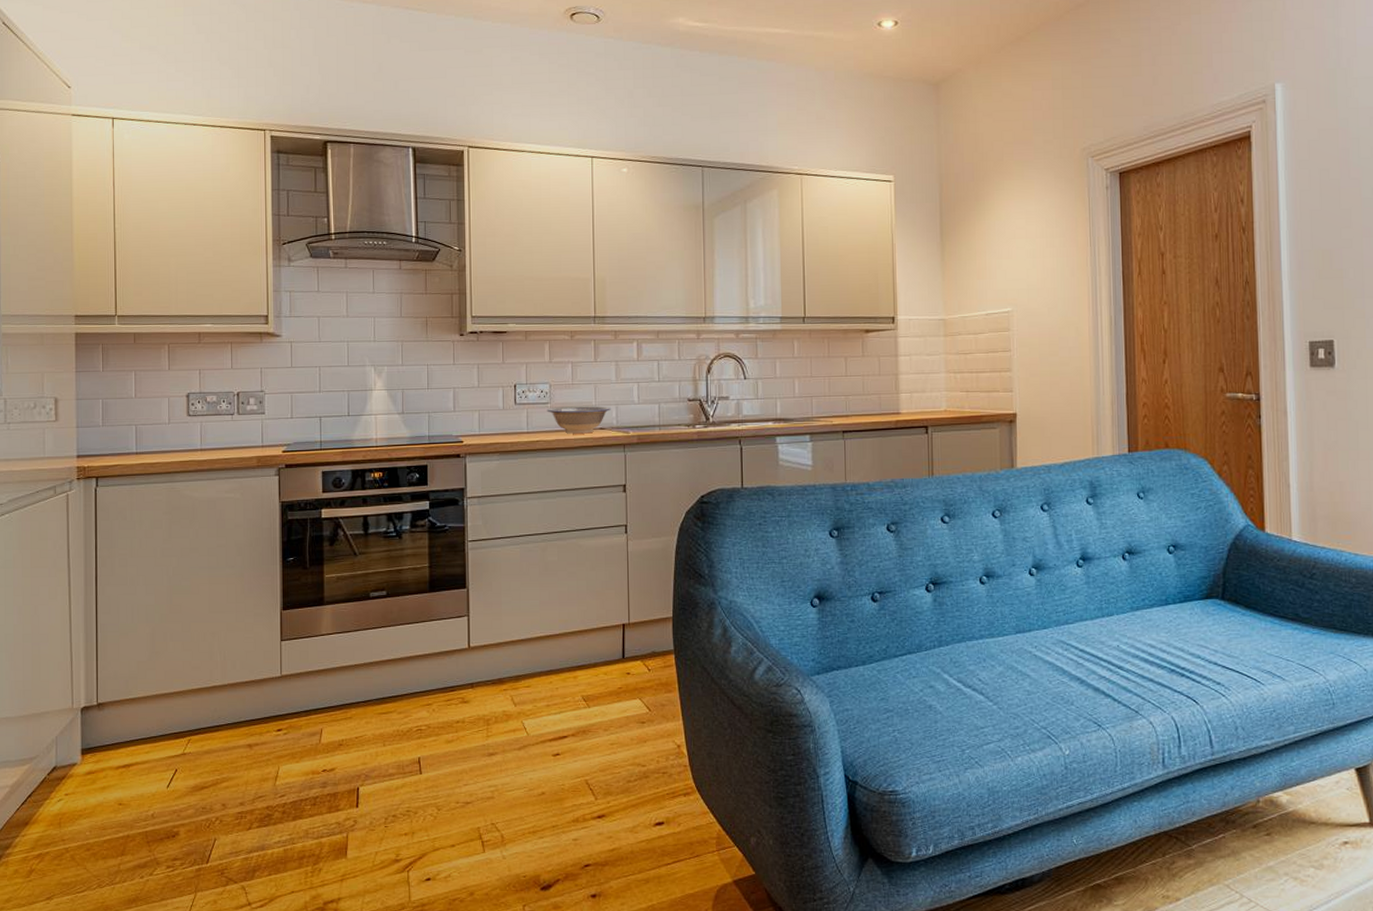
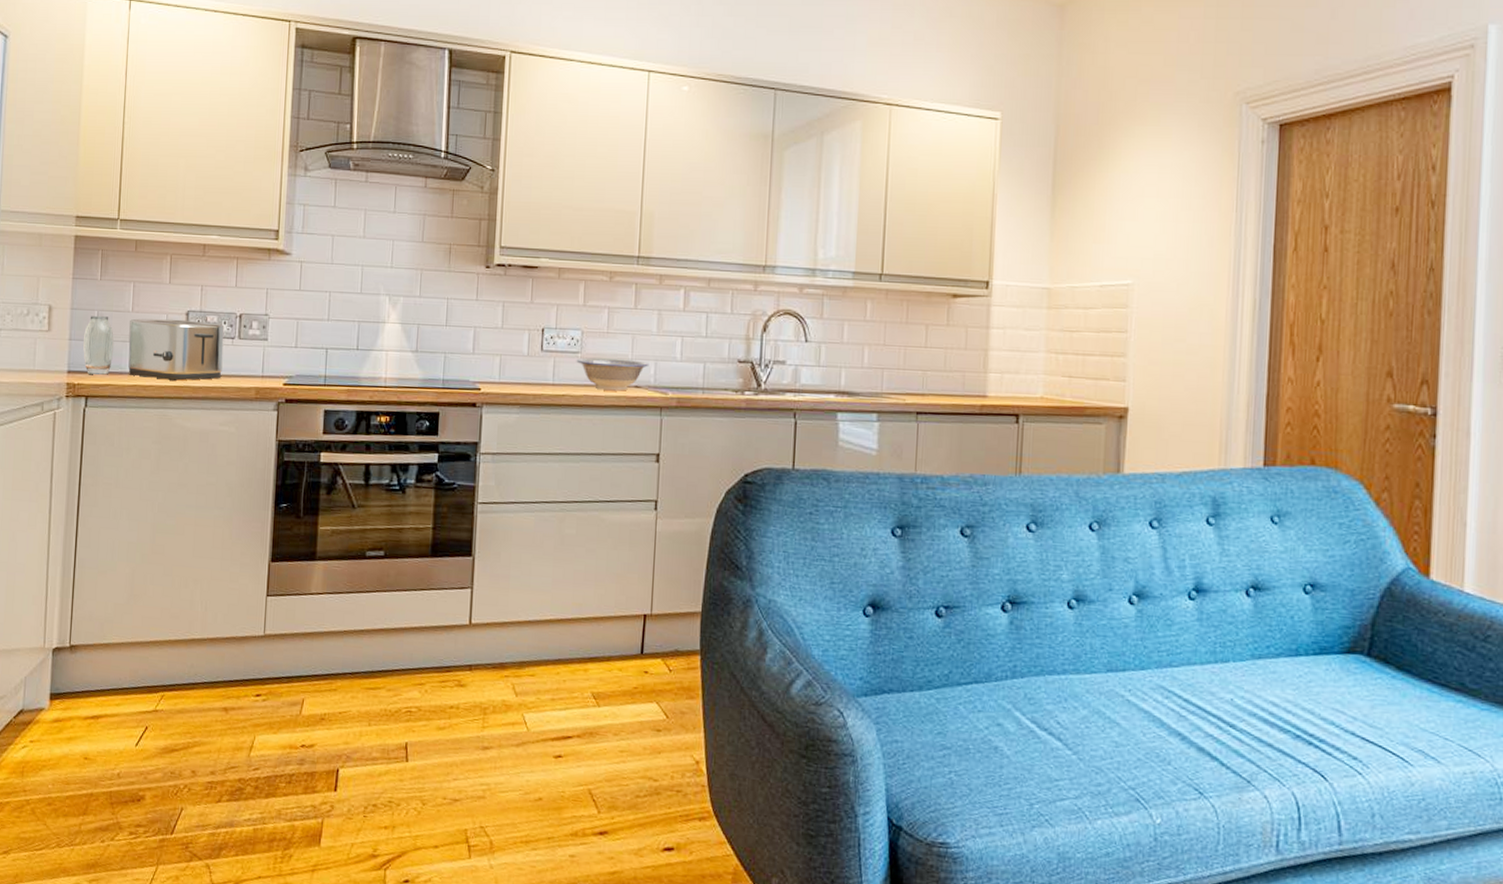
vase: none [91,404,121,457] -> present [83,316,115,375]
toaster: none [133,401,224,456] -> present [127,318,224,381]

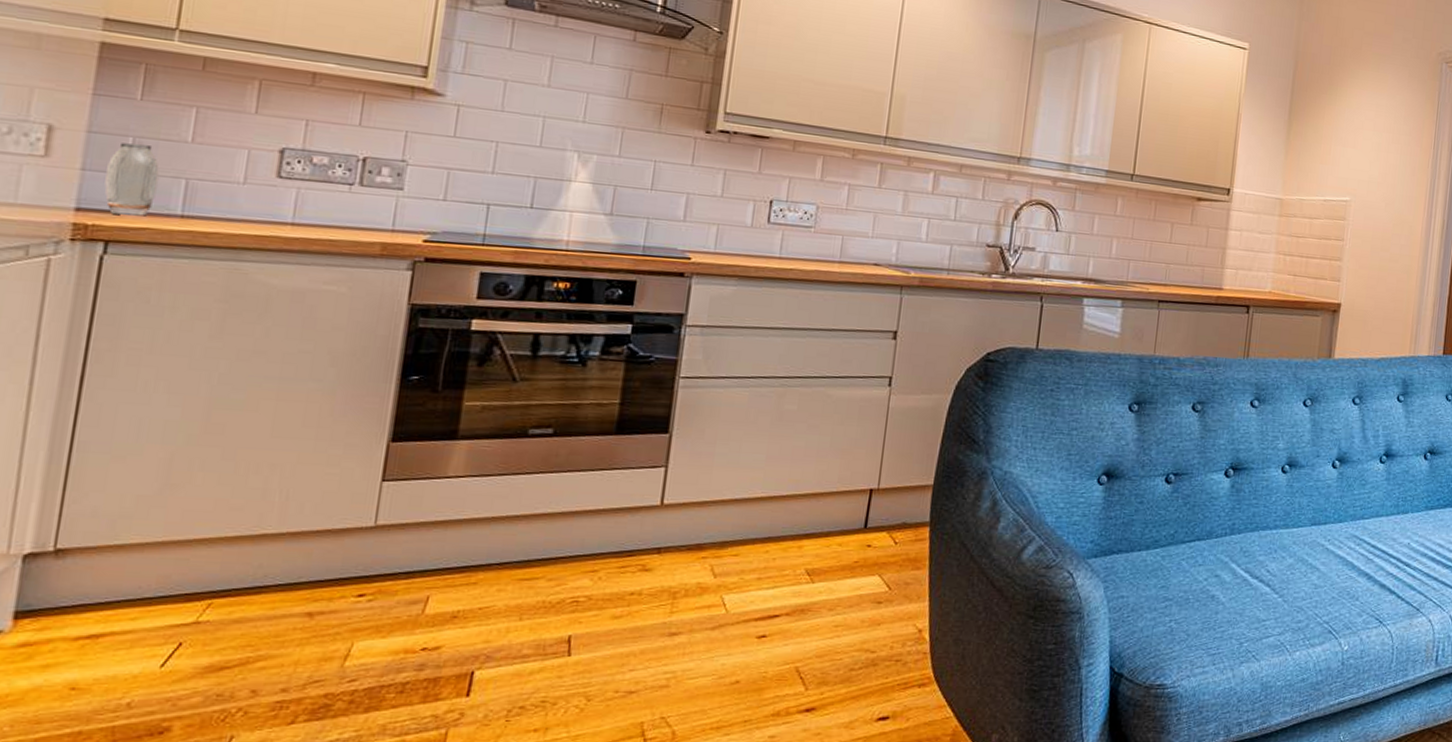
toaster: present [127,318,224,381] -> none [180,151,339,231]
bowl: present [576,357,649,391] -> none [808,232,892,268]

